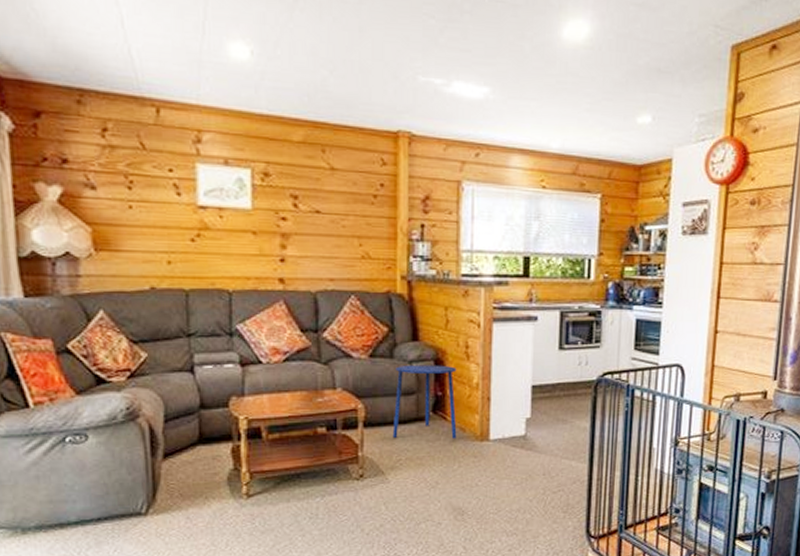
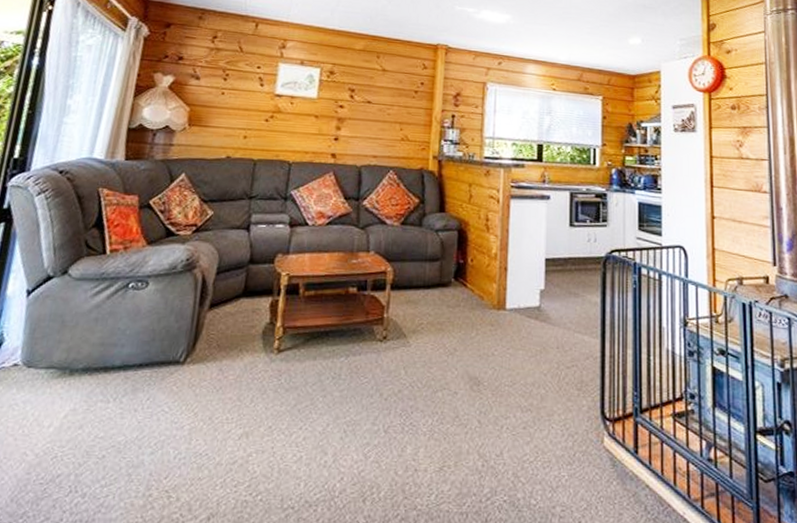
side table: present [392,364,457,439] -> none [416,233,477,306]

